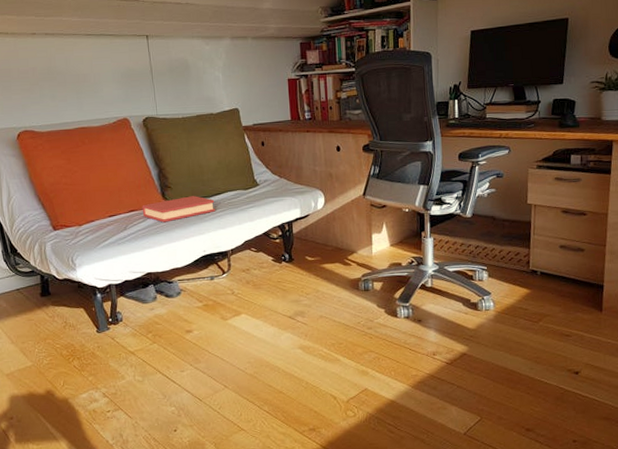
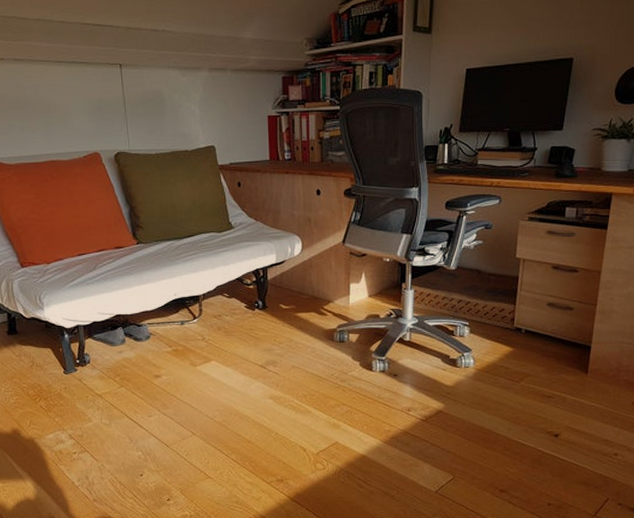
hardback book: present [142,196,215,223] -> none [112,237,188,264]

